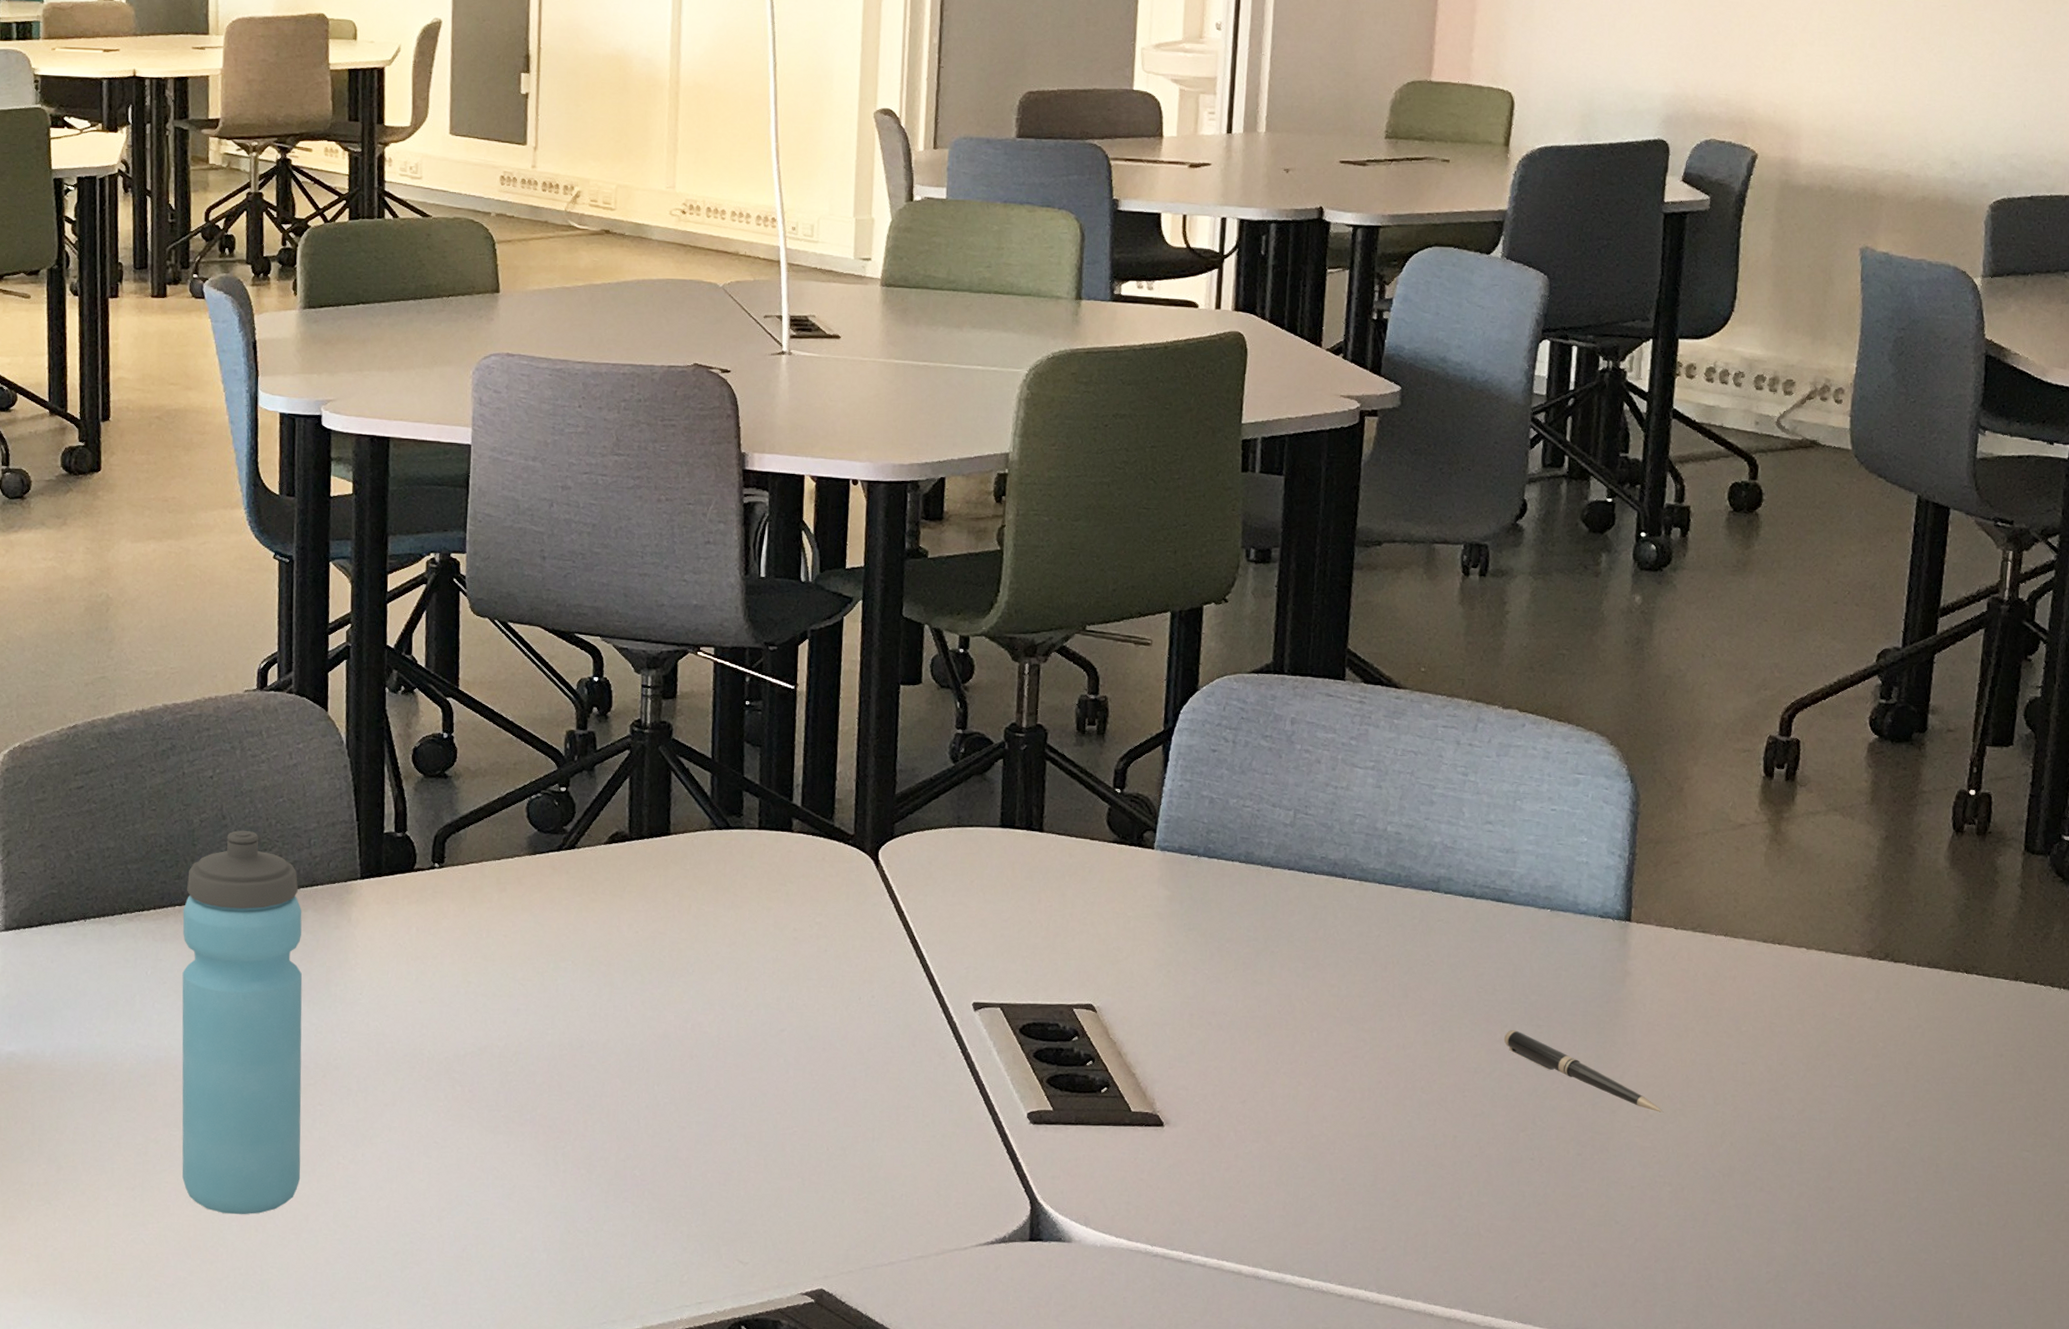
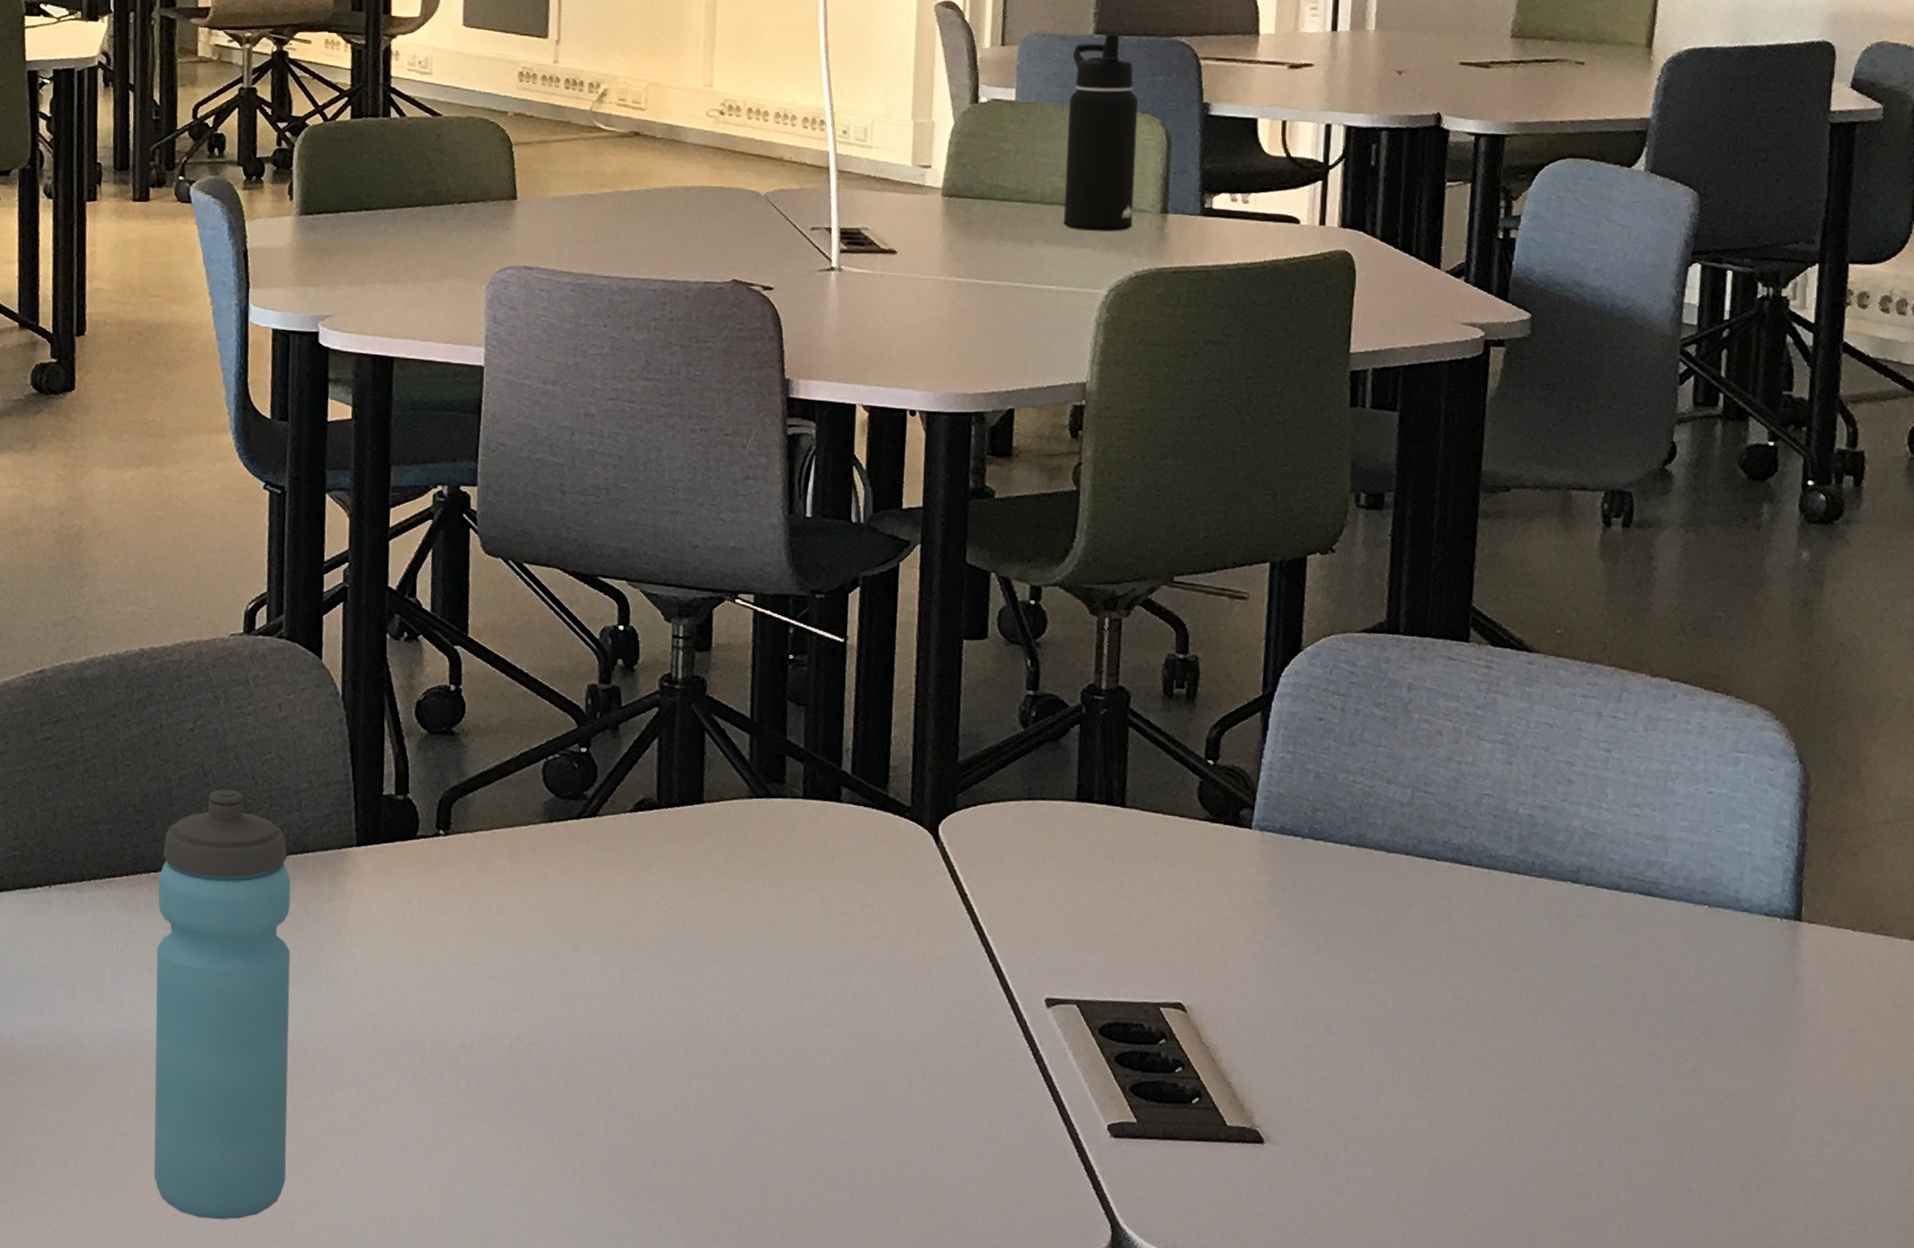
water bottle: none [989,136,1056,317] -> present [1063,32,1139,232]
pen: present [1503,1029,1664,1113] -> none [1655,1041,1842,1141]

